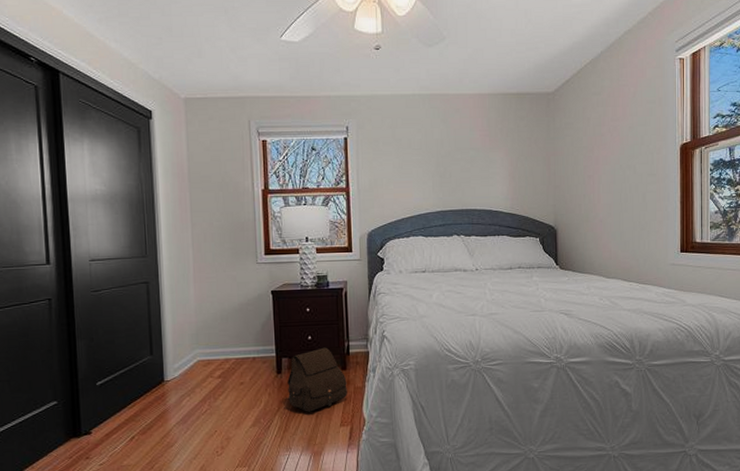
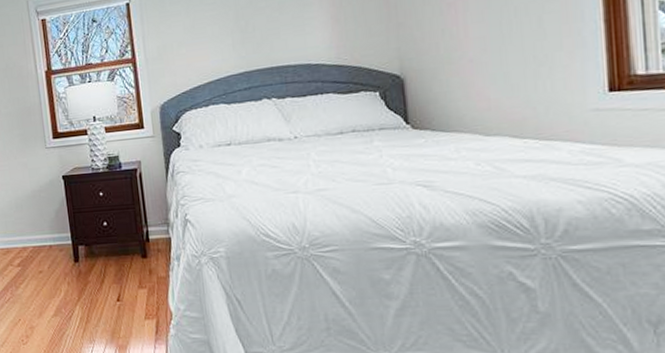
satchel: present [288,347,347,412] -> none [86,233,150,303]

